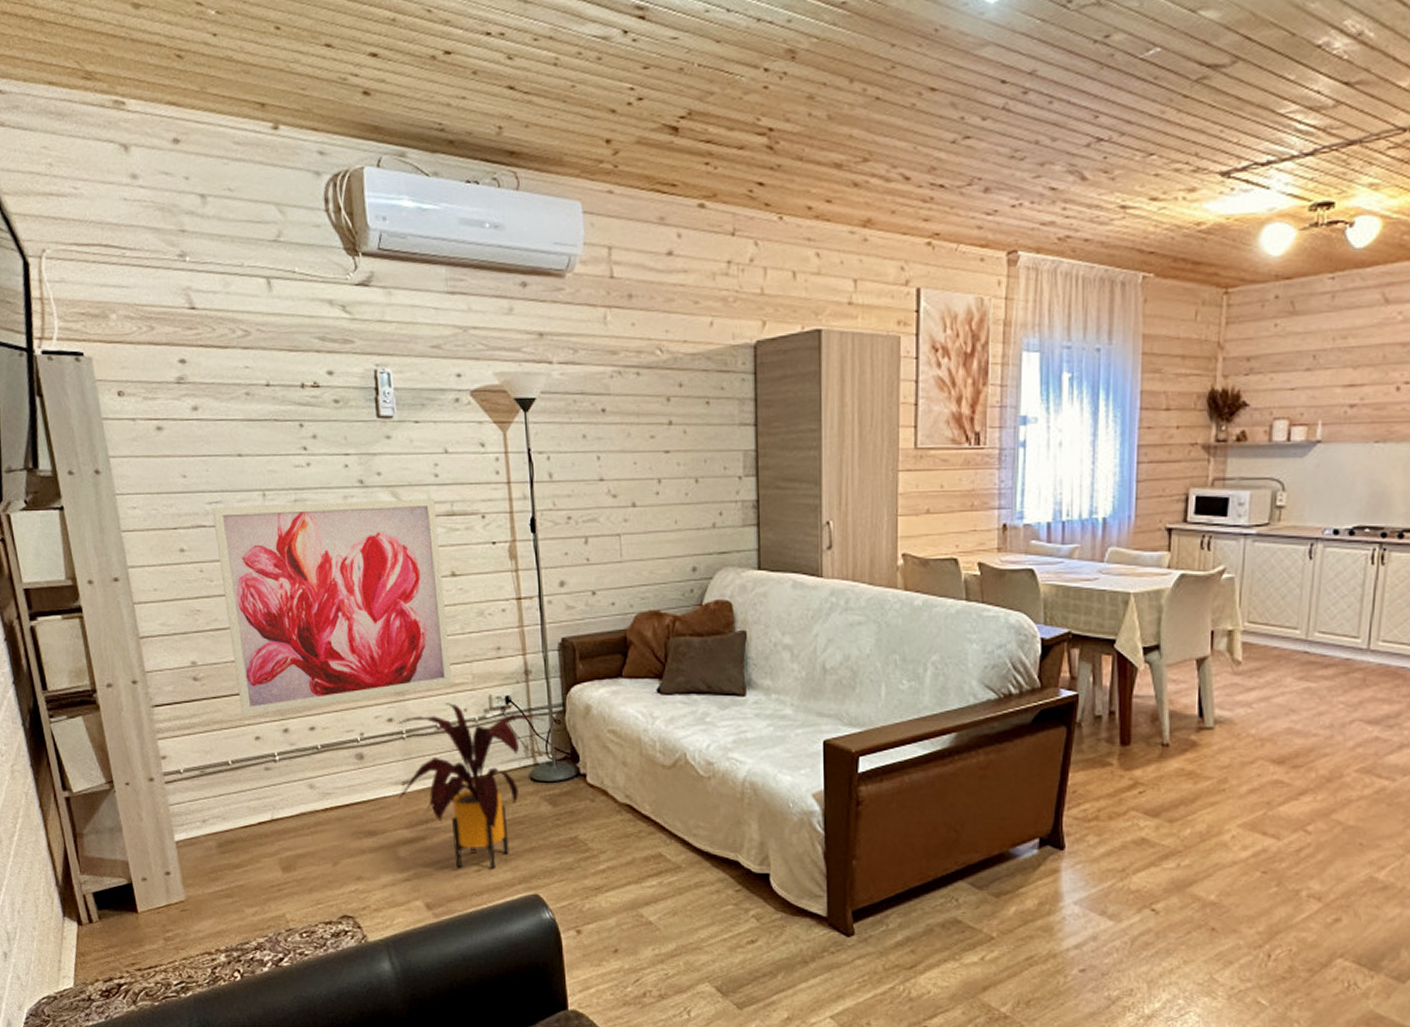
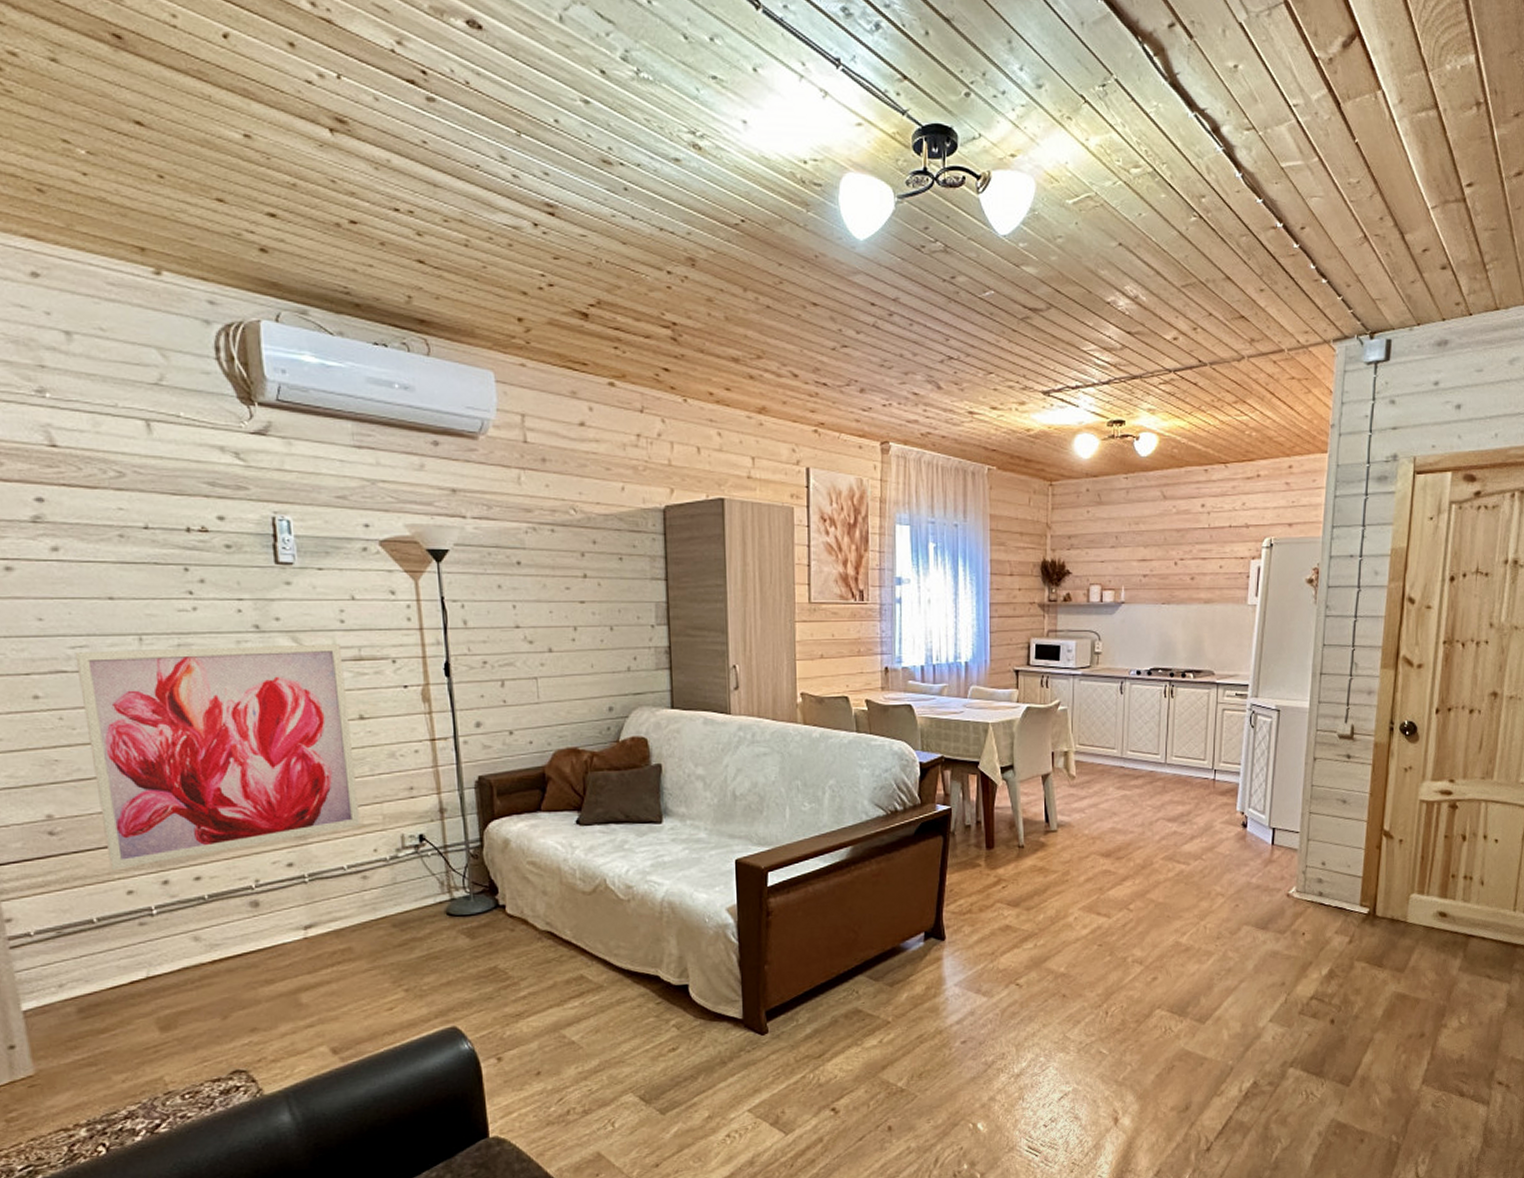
house plant: present [398,703,546,869] -> none [299,844,462,1009]

